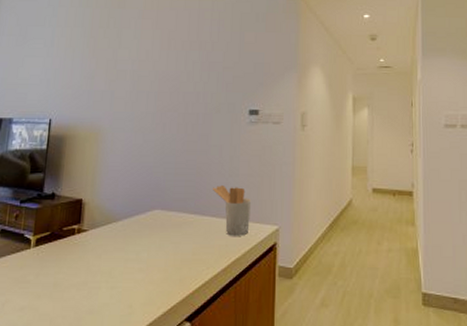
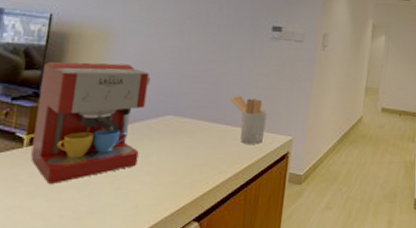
coffee maker: none [37,161,137,283] -> present [30,61,151,184]

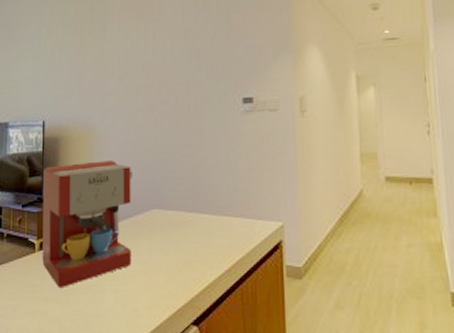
utensil holder: present [230,96,269,144] -> none [210,181,253,234]

